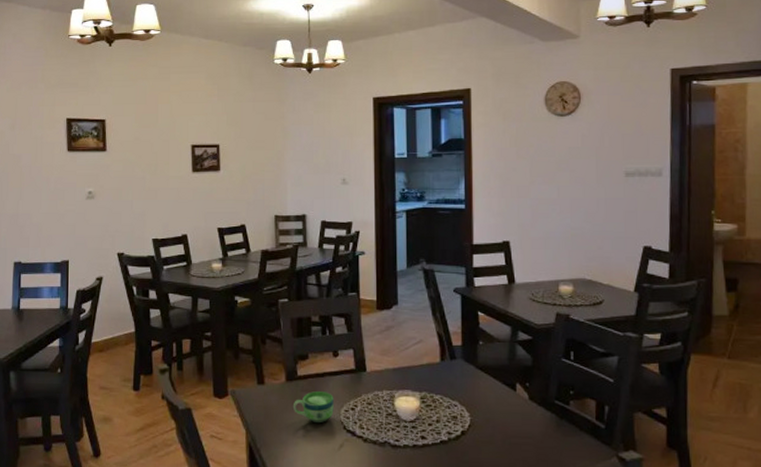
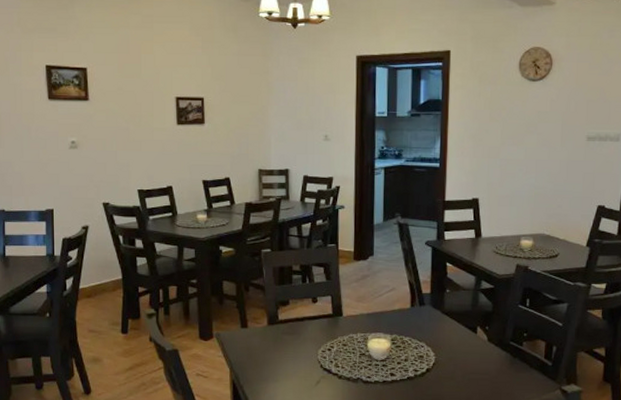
cup: present [292,391,334,424] -> none [274,334,312,363]

